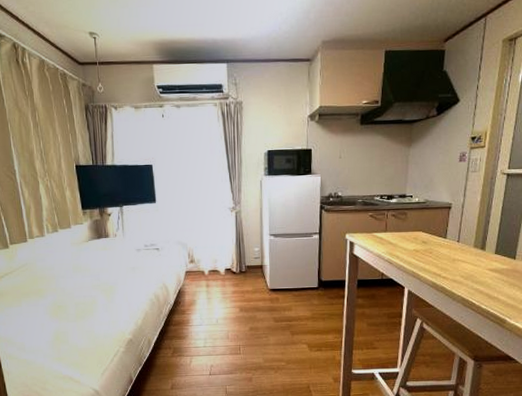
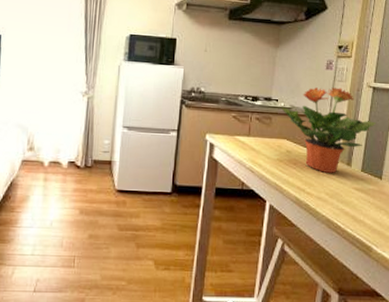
potted plant: none [416,178,510,258] -> present [281,87,376,173]

